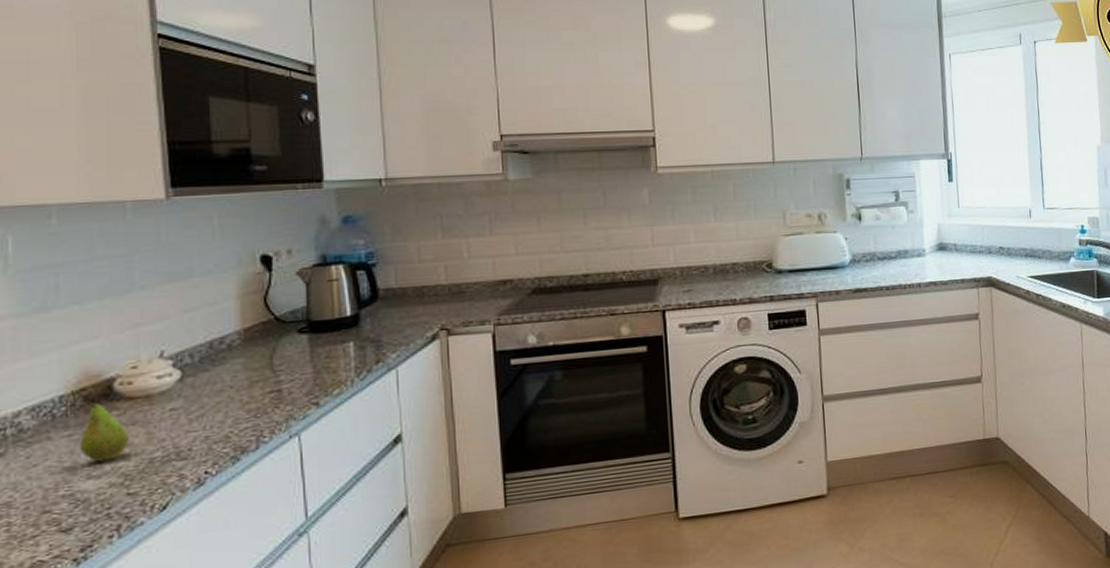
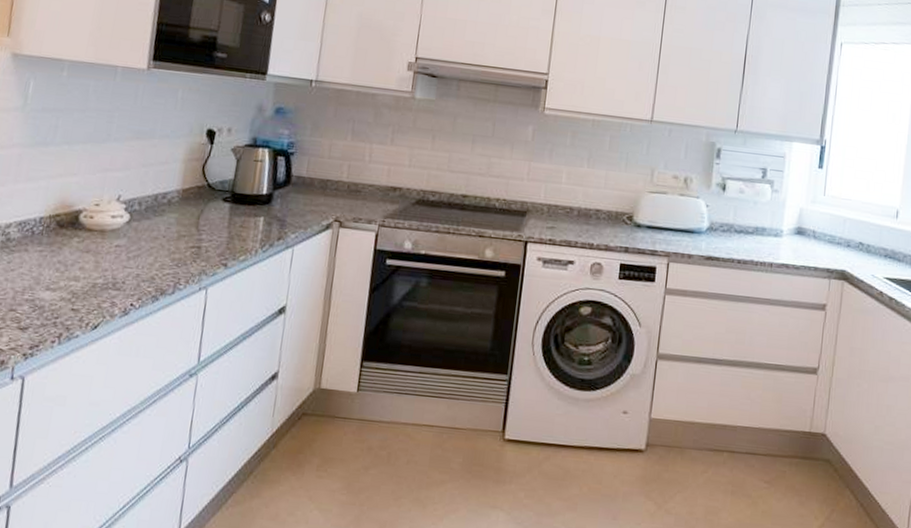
fruit: present [80,400,130,462] -> none [46,225,83,278]

